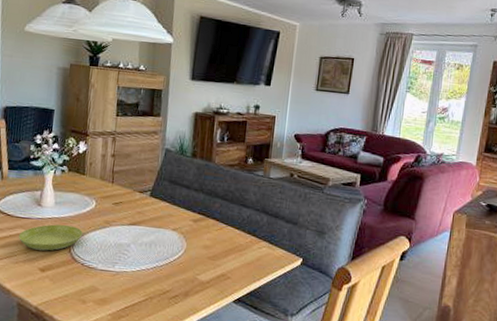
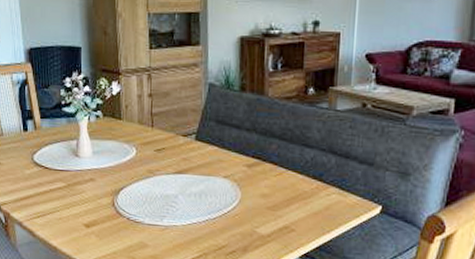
saucer: present [18,224,83,251] -> none [58,176,125,205]

